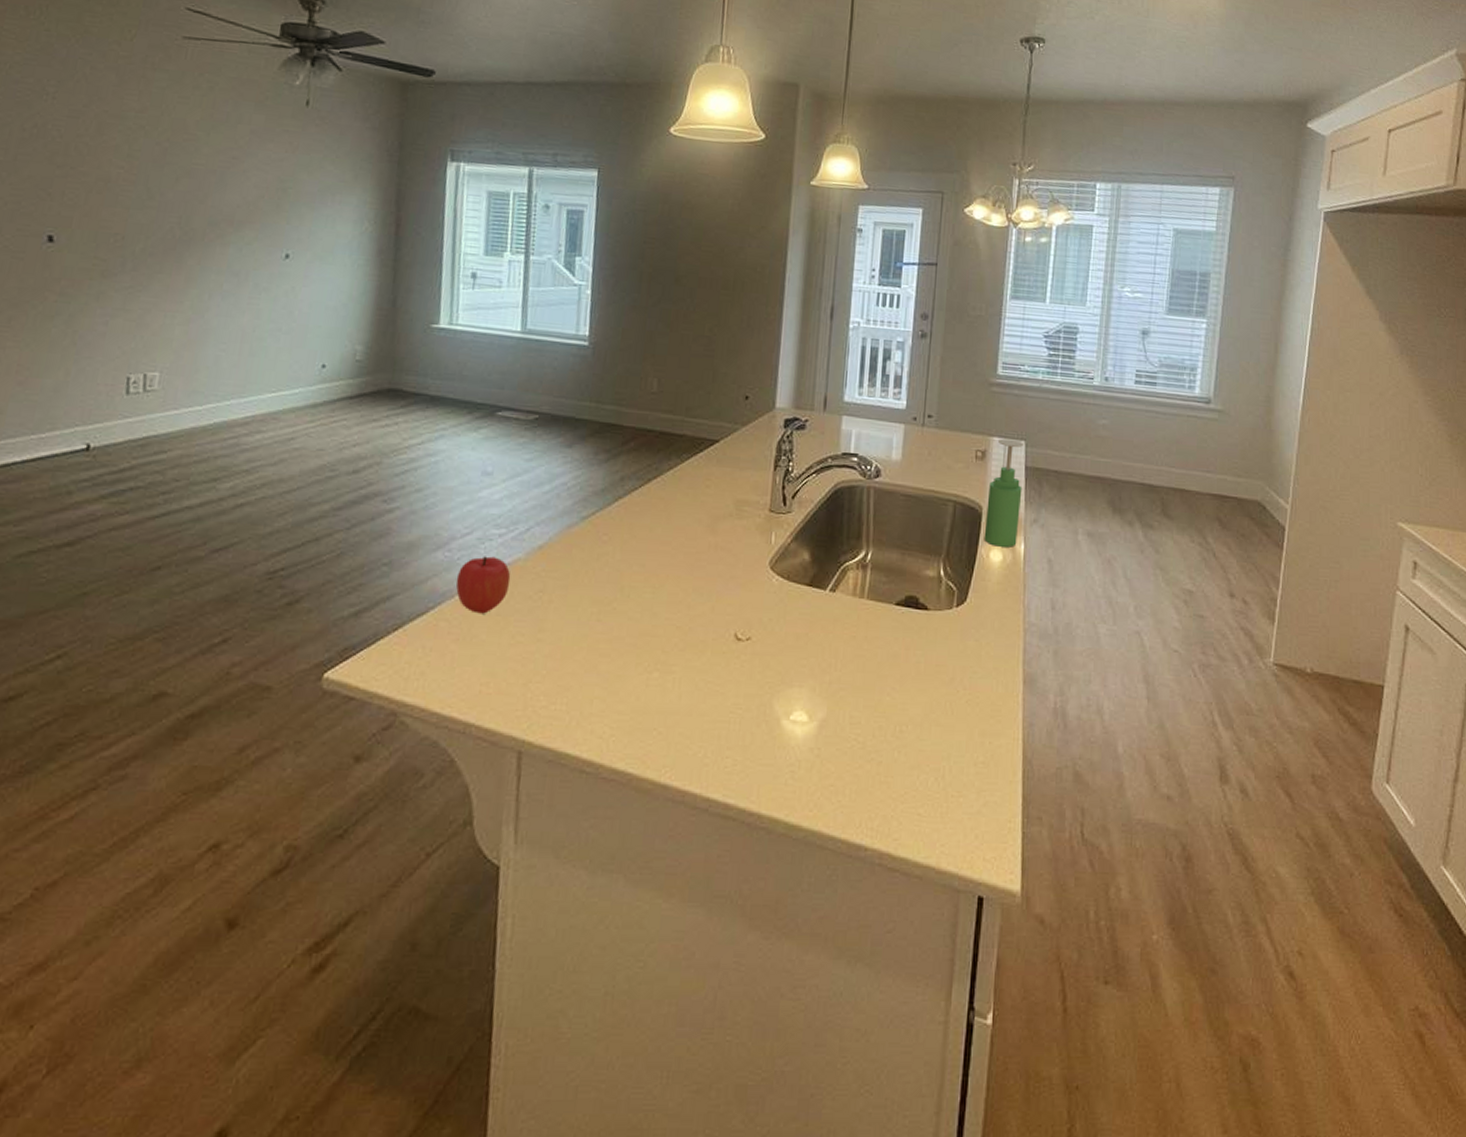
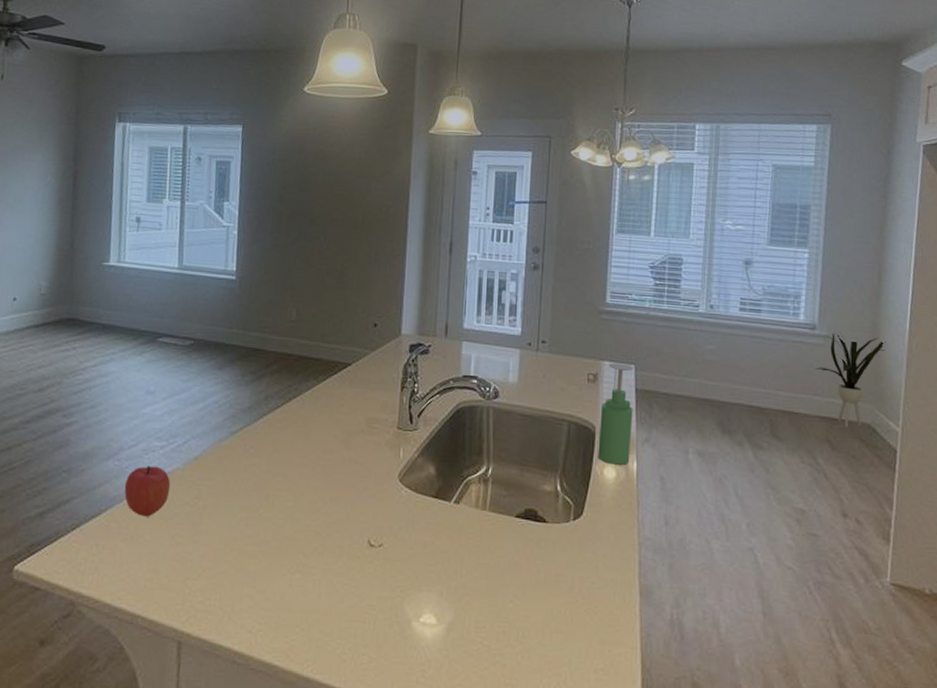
house plant: none [1208,406,1279,505] -> present [815,332,886,427]

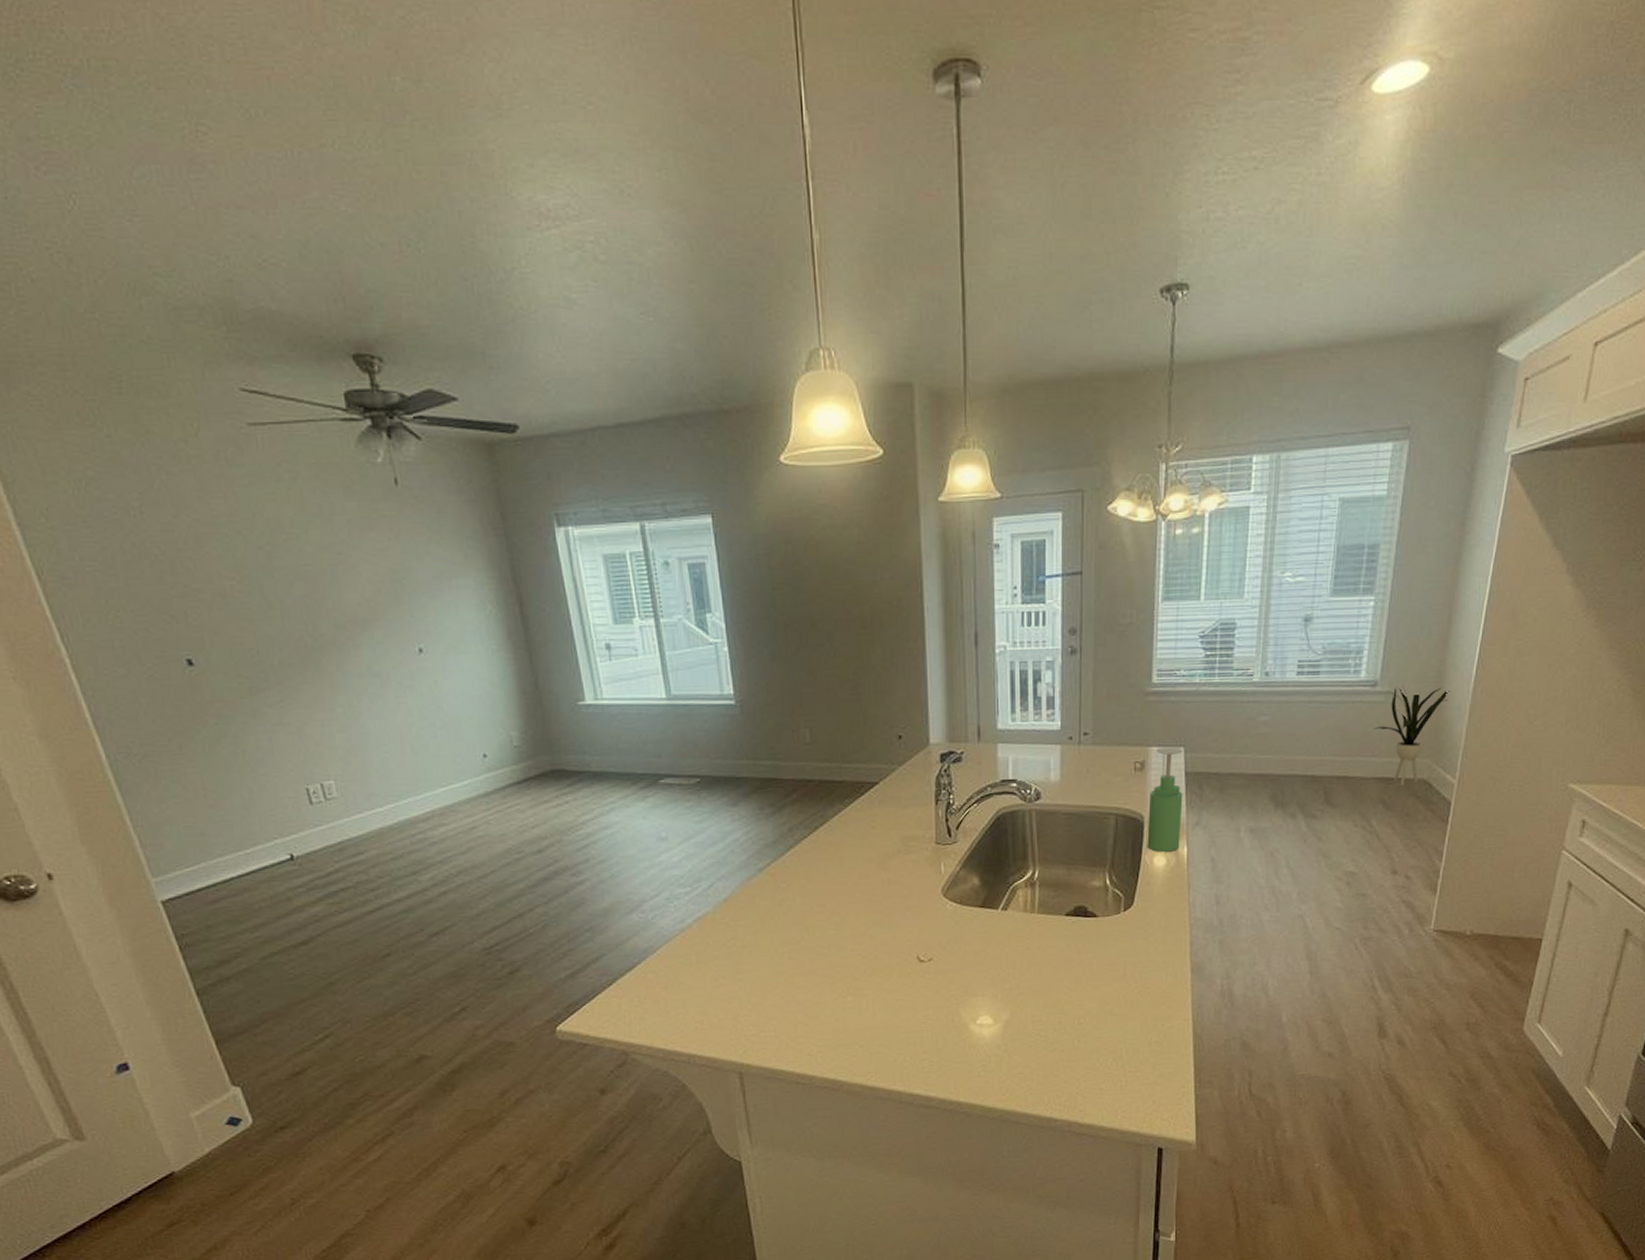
fruit: present [124,465,171,517] -> none [654,913,704,964]

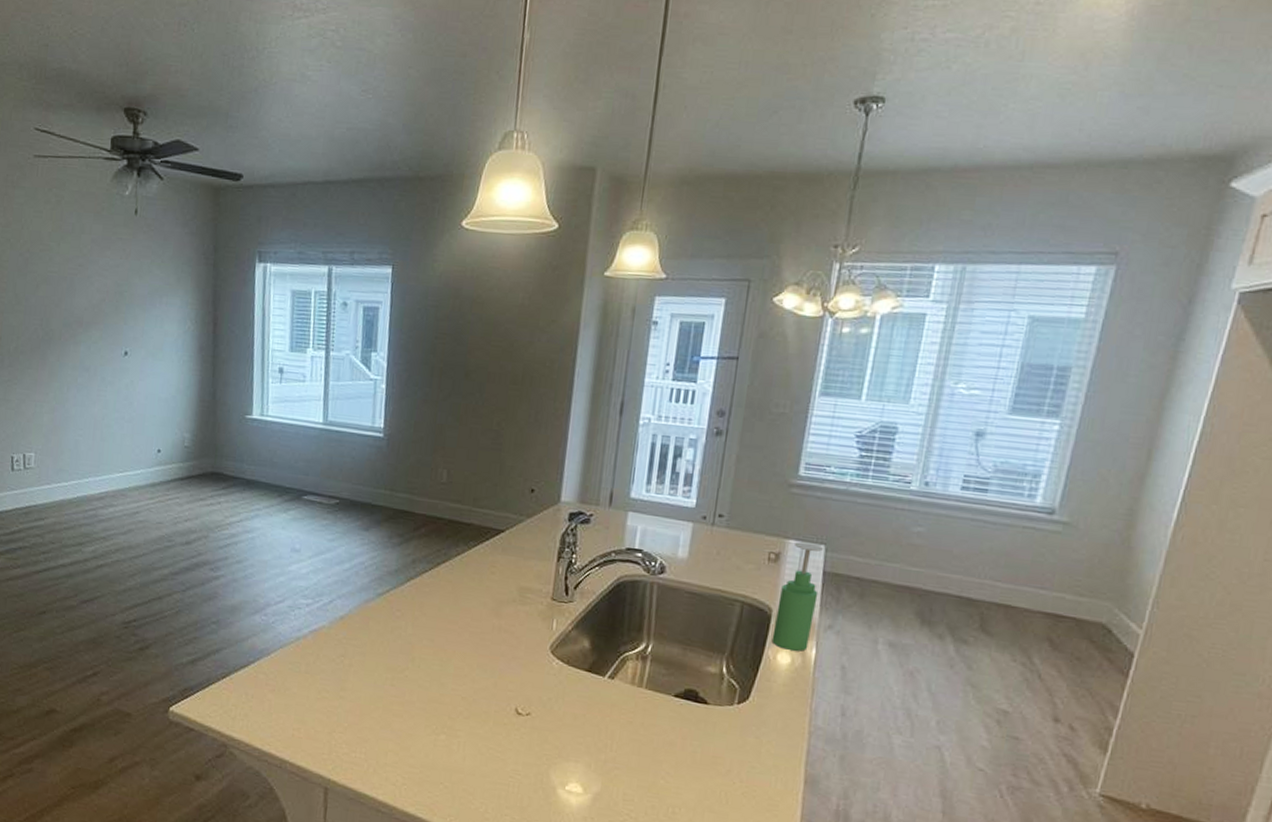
house plant: present [1374,687,1450,786] -> none [1046,518,1143,627]

